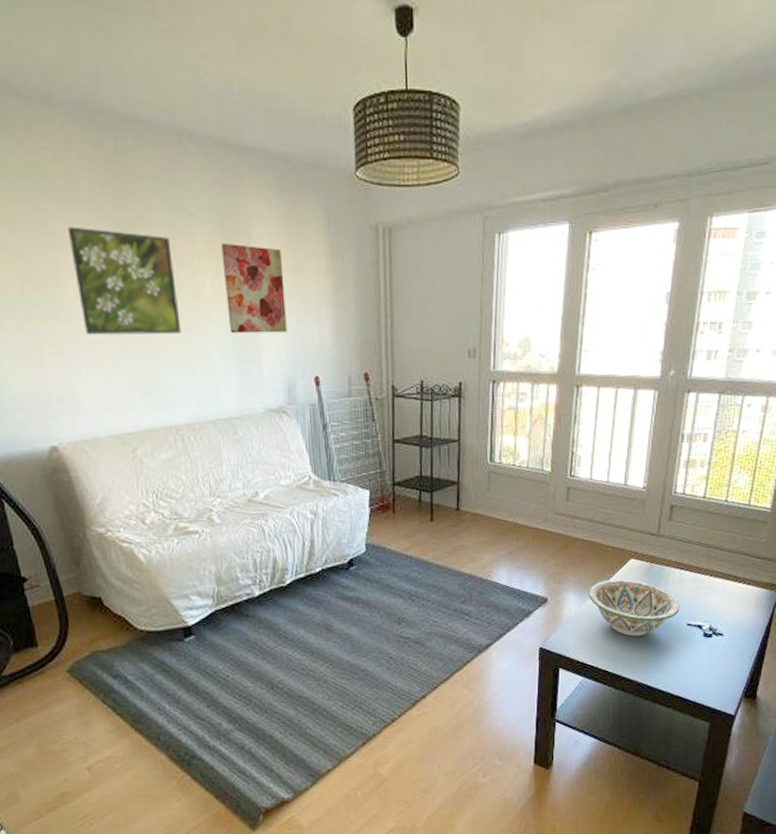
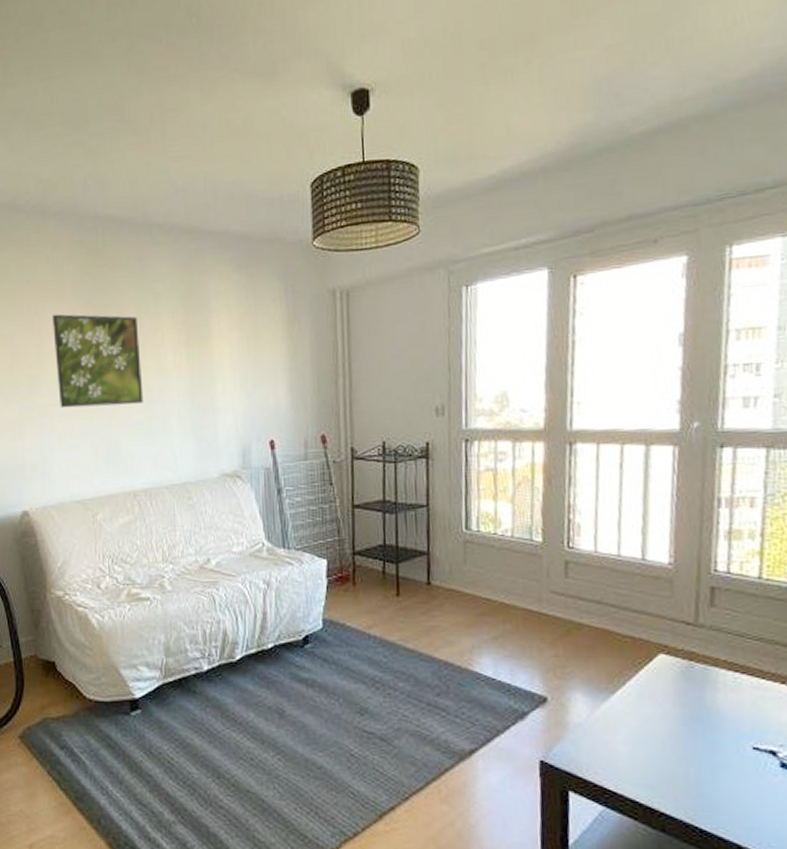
wall art: present [221,242,287,334] -> none [183,317,243,401]
decorative bowl: present [589,579,680,636] -> none [603,680,740,758]

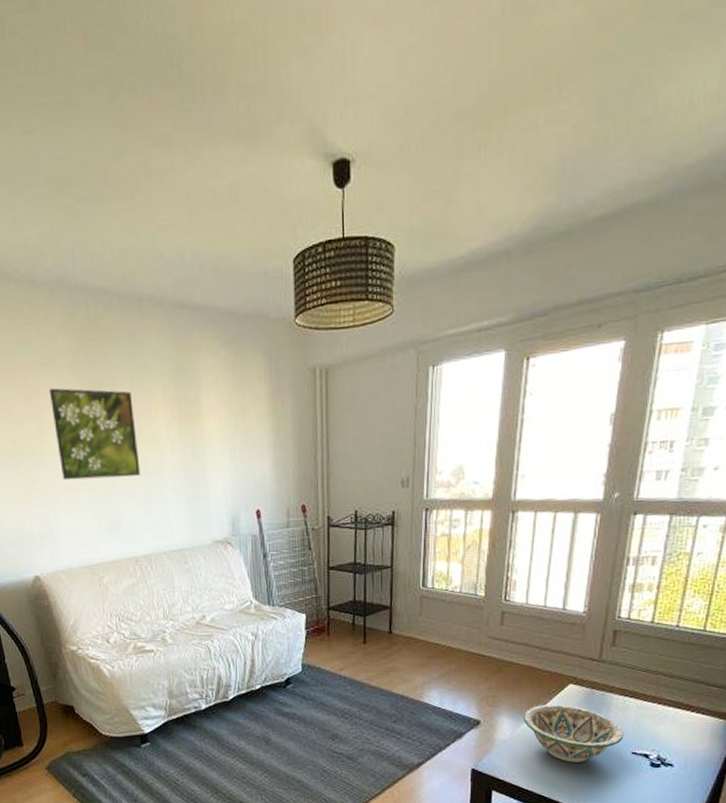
decorative bowl: none [603,680,740,758] -> present [524,704,624,762]

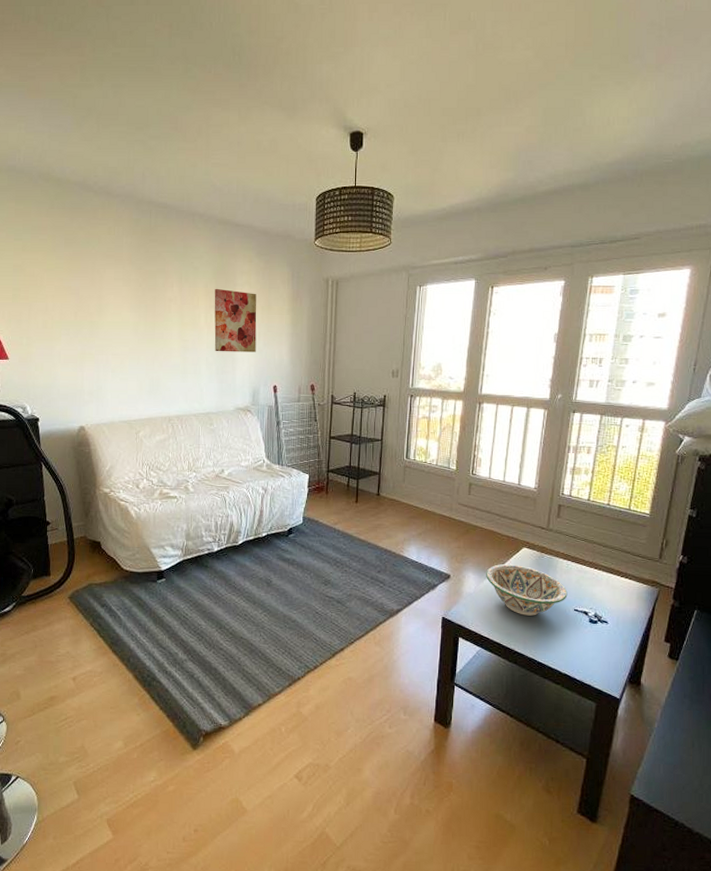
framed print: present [48,388,141,481] -> none [111,275,181,350]
wall art: none [175,393,232,474] -> present [214,288,257,353]

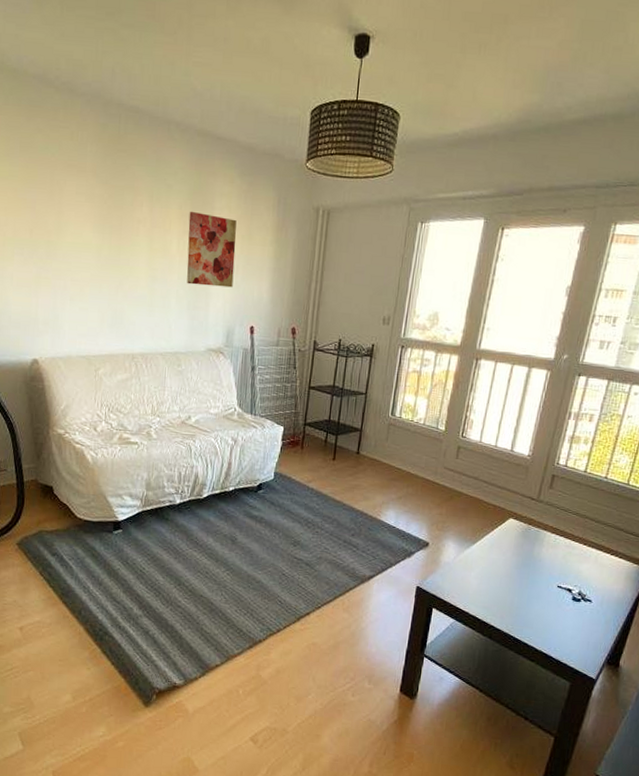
decorative bowl: present [486,564,568,616] -> none [467,534,553,590]

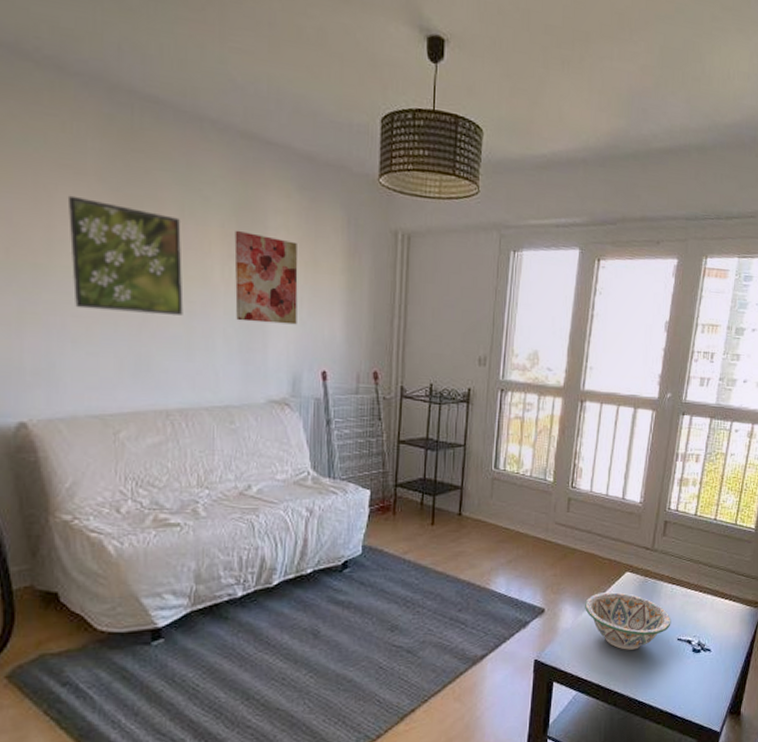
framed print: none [72,188,150,280] -> present [67,195,183,315]
decorative bowl: none [467,534,553,590] -> present [585,592,671,650]

